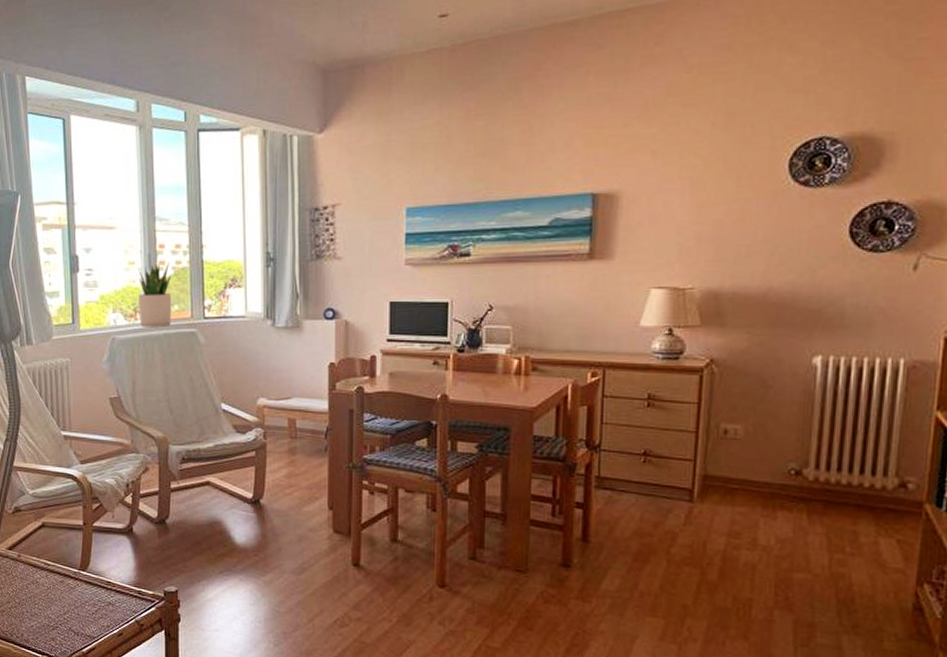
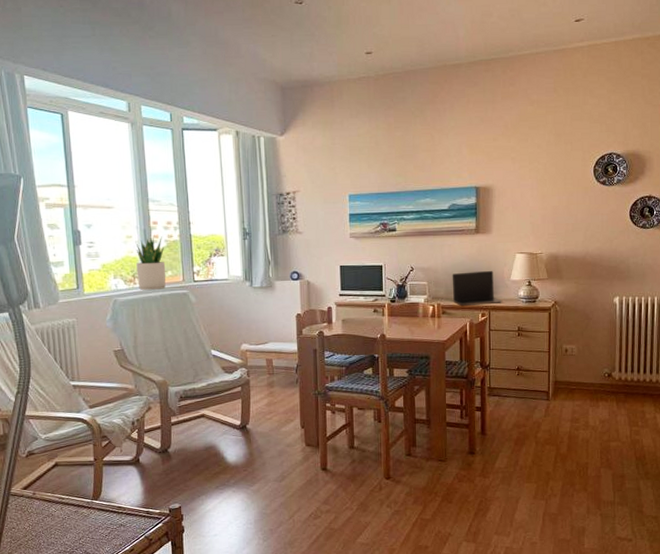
laptop computer: none [548,311,626,362] -> present [452,270,503,307]

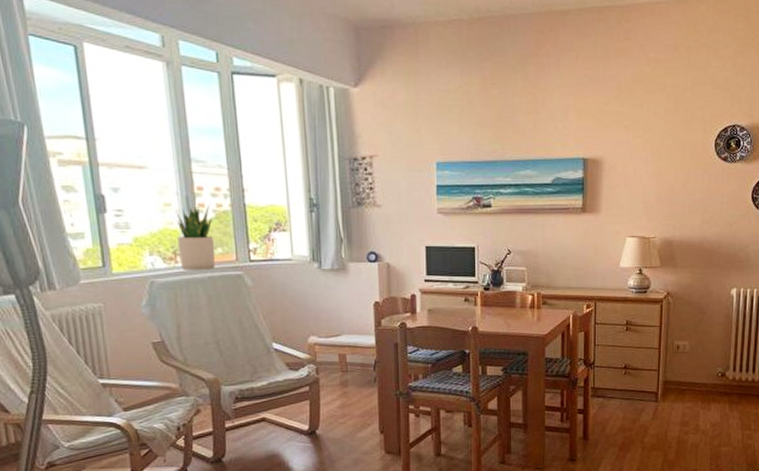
laptop computer: present [452,270,503,307] -> none [554,255,610,297]

